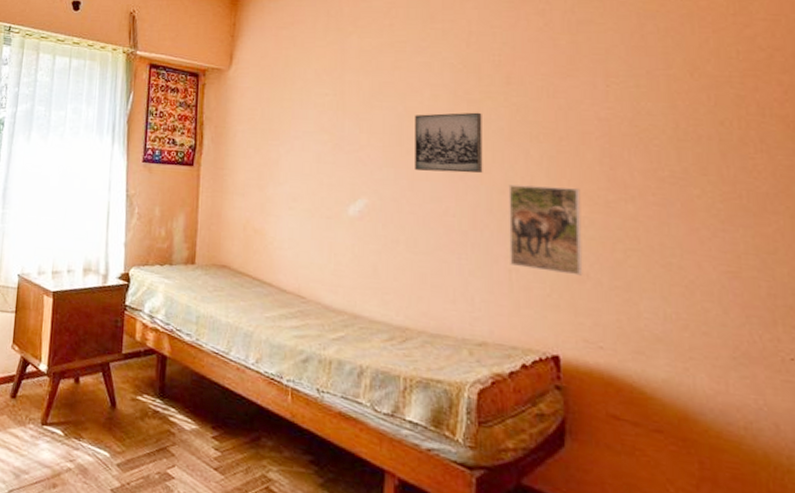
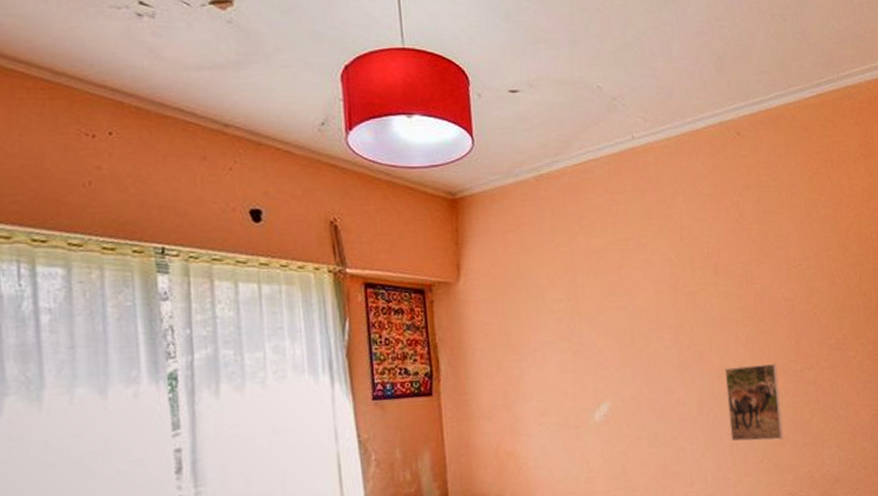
wall art: present [415,112,483,174] -> none [643,304,704,366]

